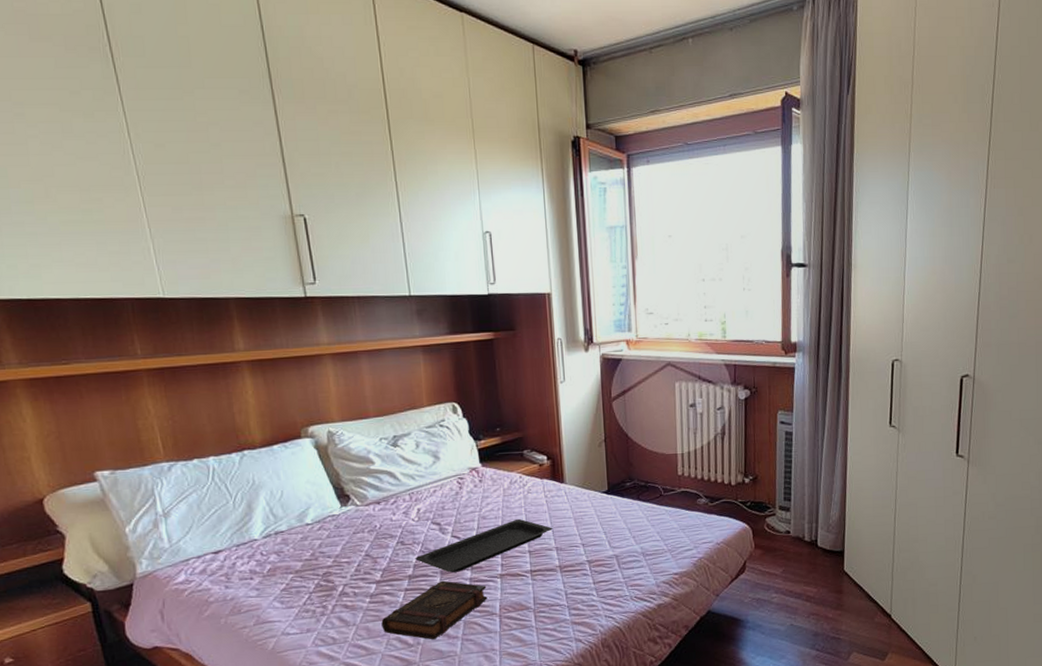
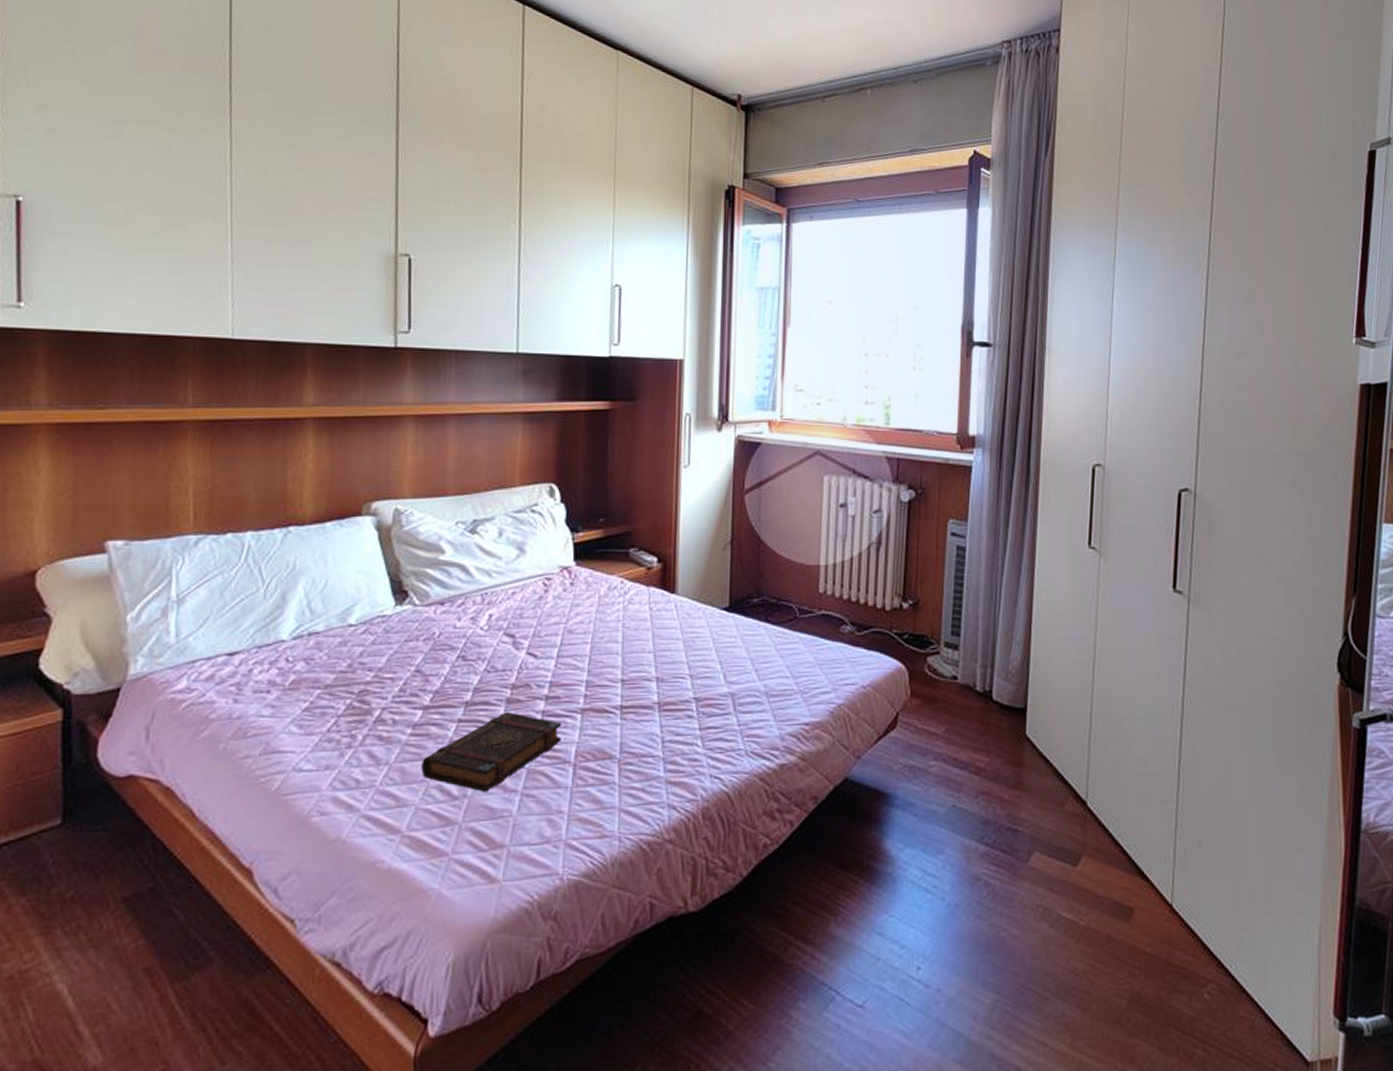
serving tray: present [415,518,552,573] -> none [477,636,654,702]

